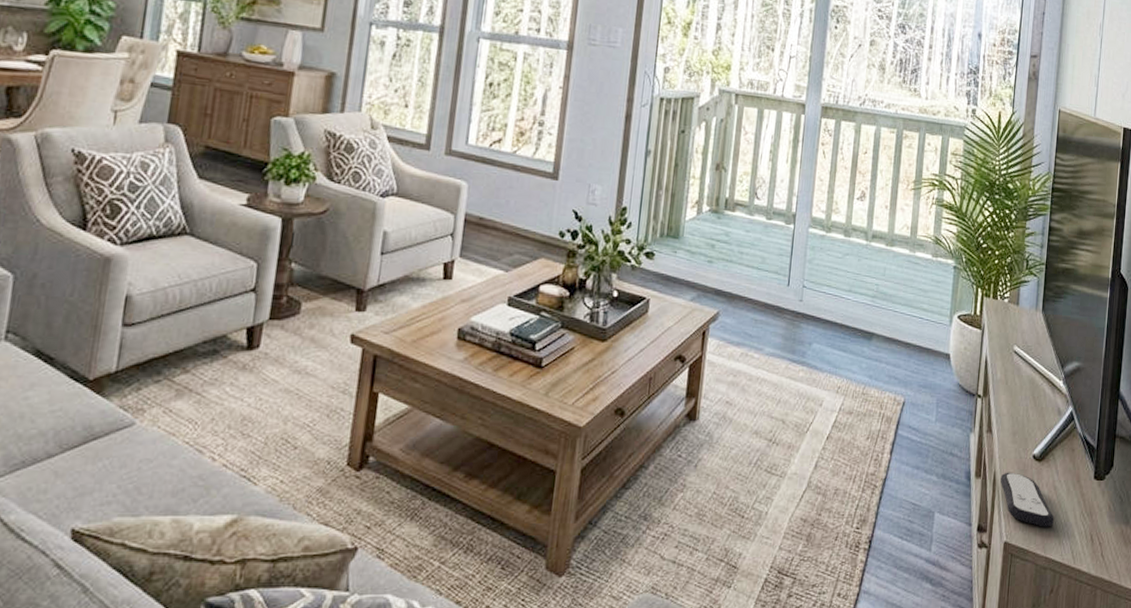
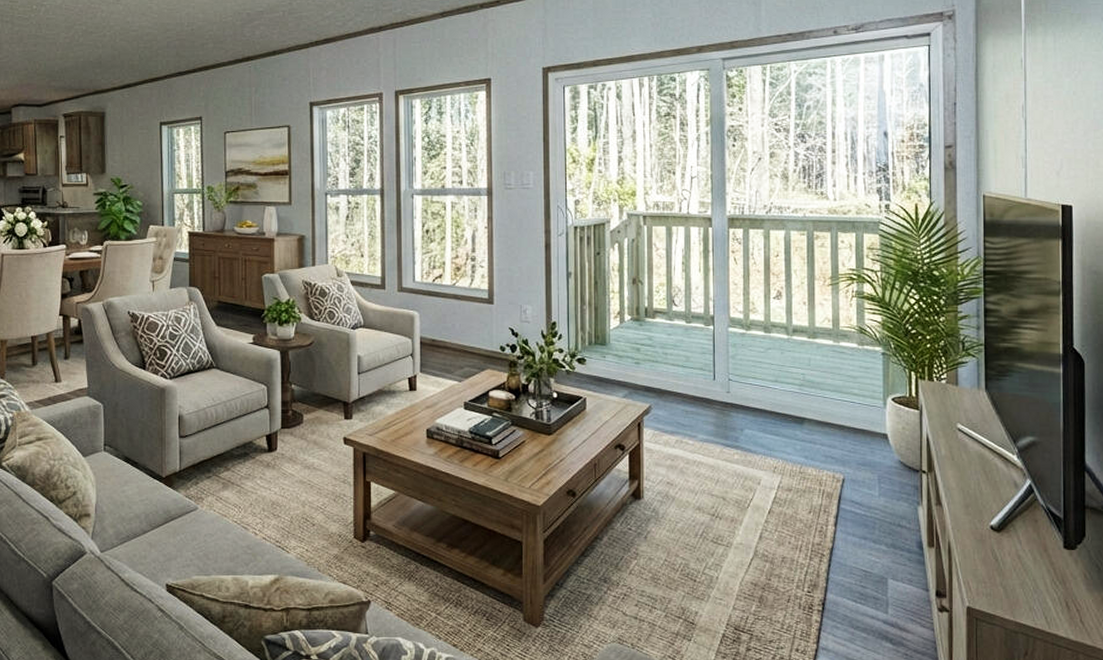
remote control: present [1000,472,1054,527] -> none [956,542,1021,594]

